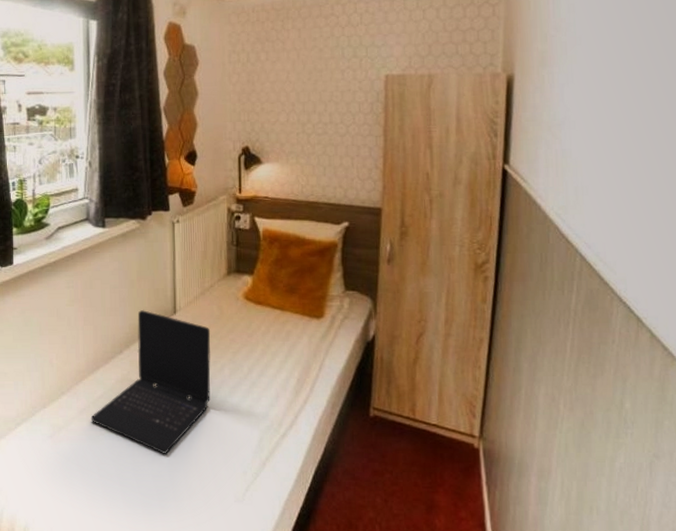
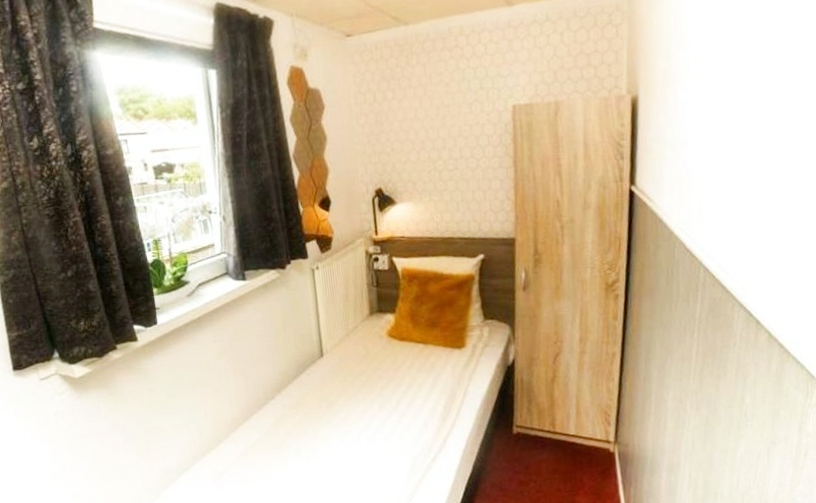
laptop: present [90,309,211,454] -> none [249,355,363,487]

